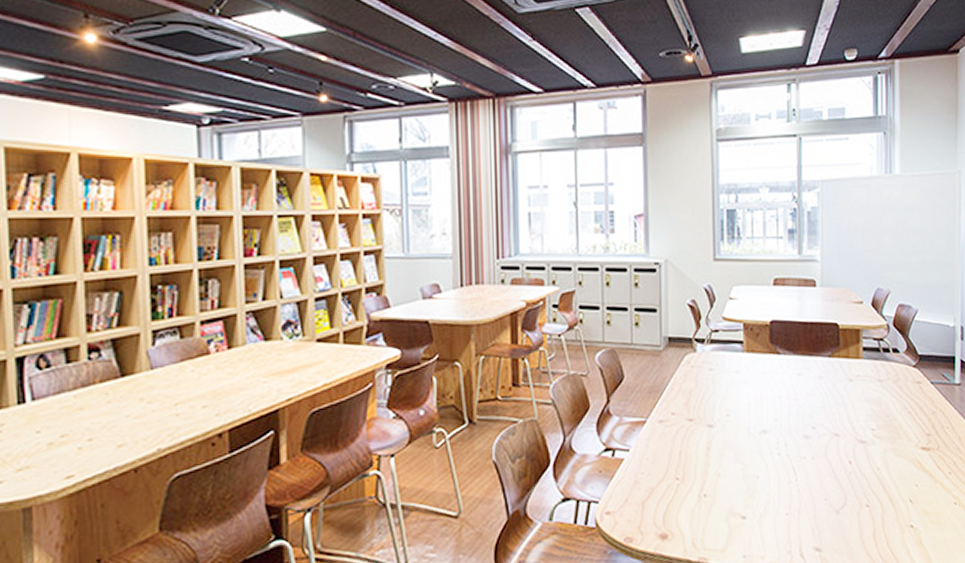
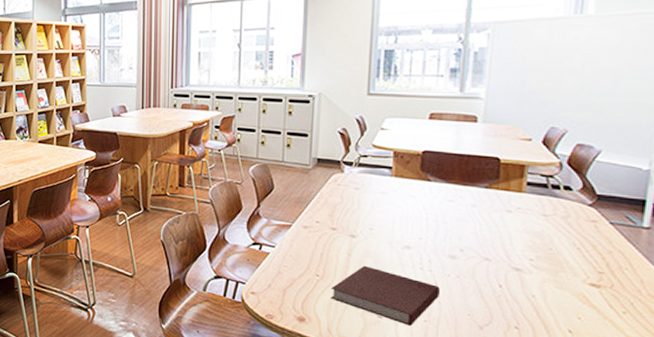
notebook: none [693,459,798,523] -> present [331,265,440,325]

